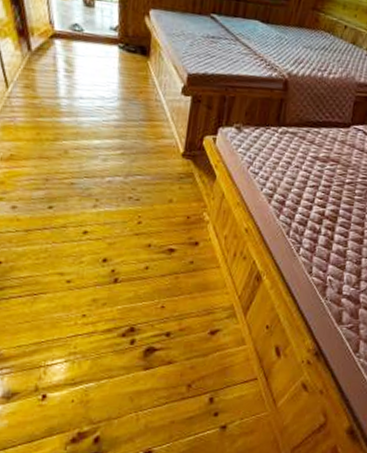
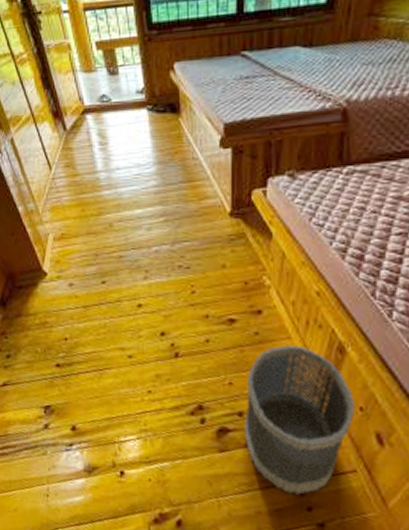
wastebasket: none [168,273,263,403] -> present [244,345,355,495]

